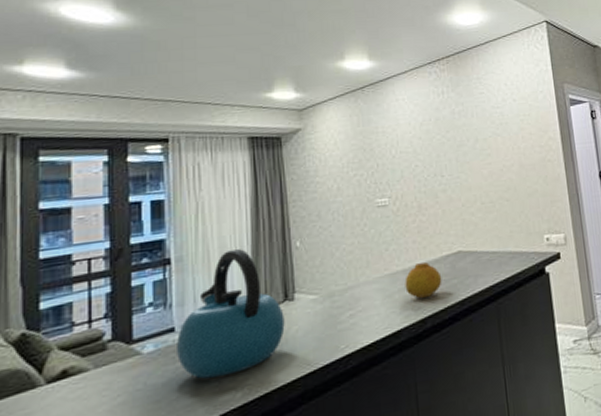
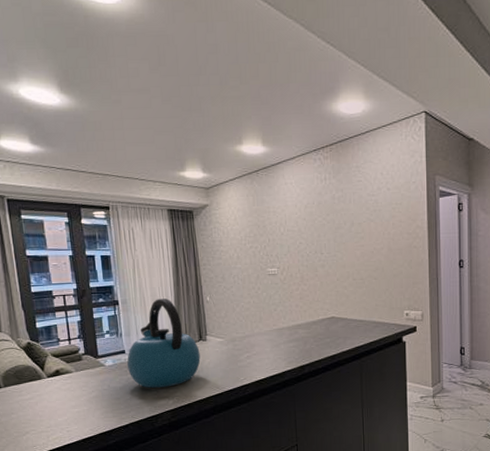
fruit: present [405,262,442,298] -> none [289,323,318,350]

